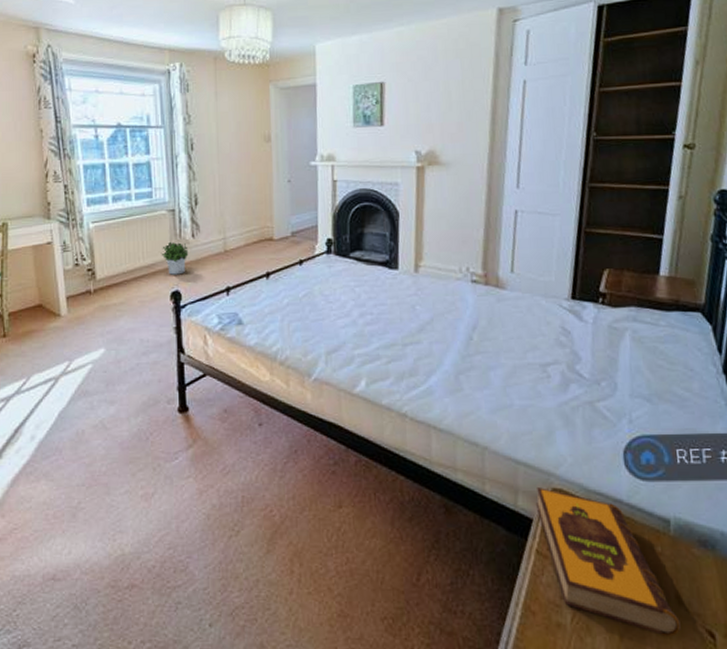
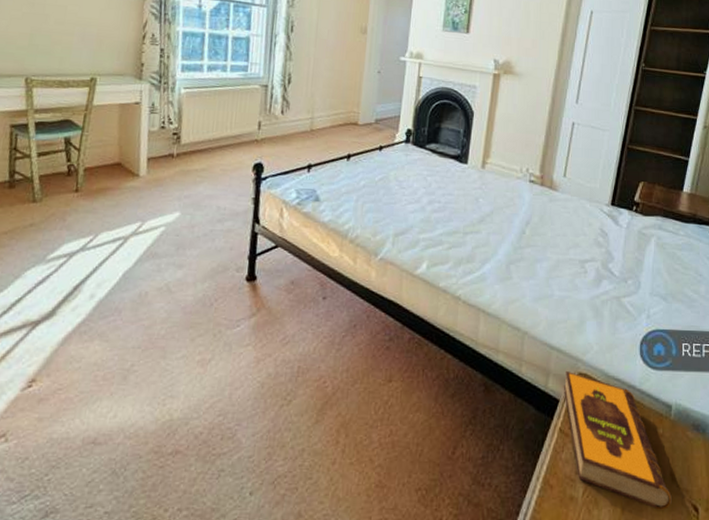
potted plant: present [161,241,189,275] -> none [249,115,276,148]

